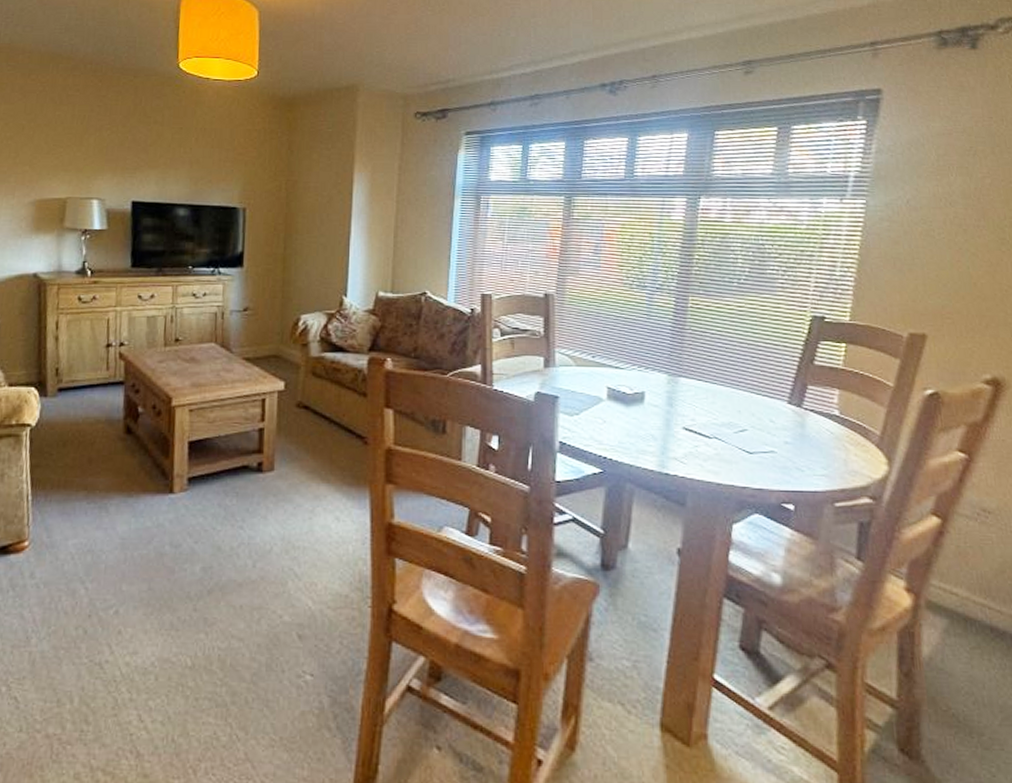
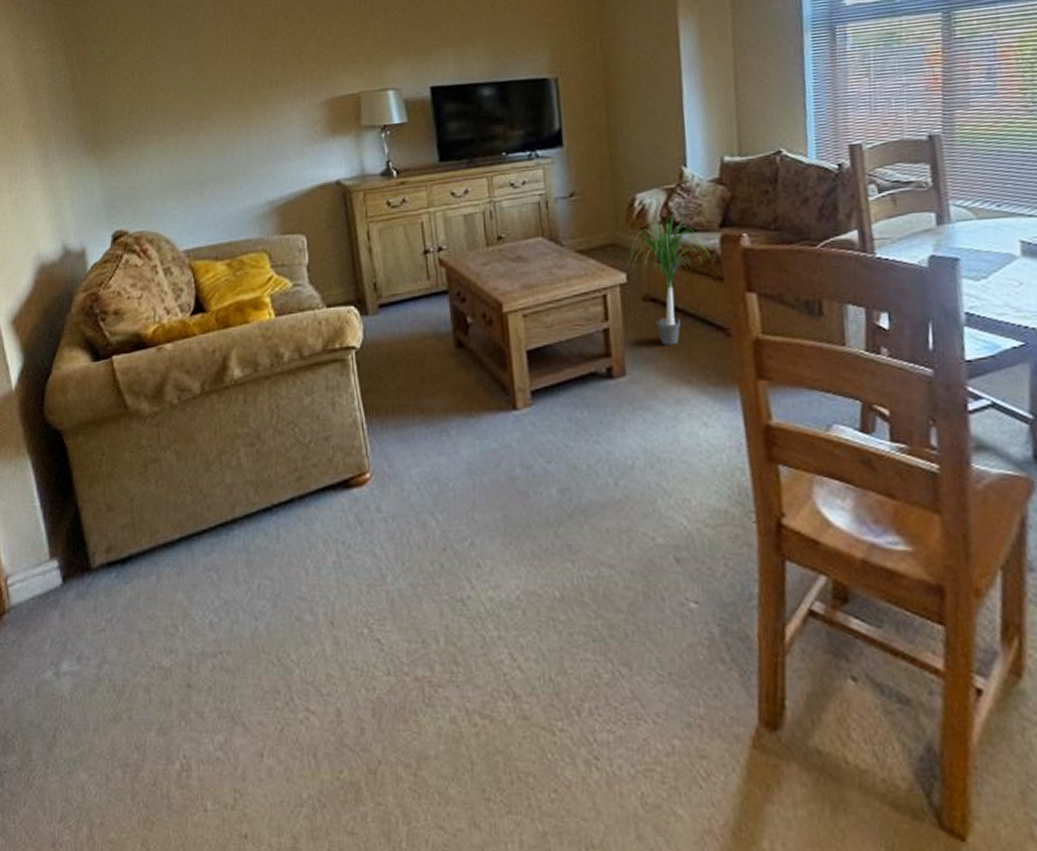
potted plant: none [287,333,357,448] -> present [627,211,709,346]

